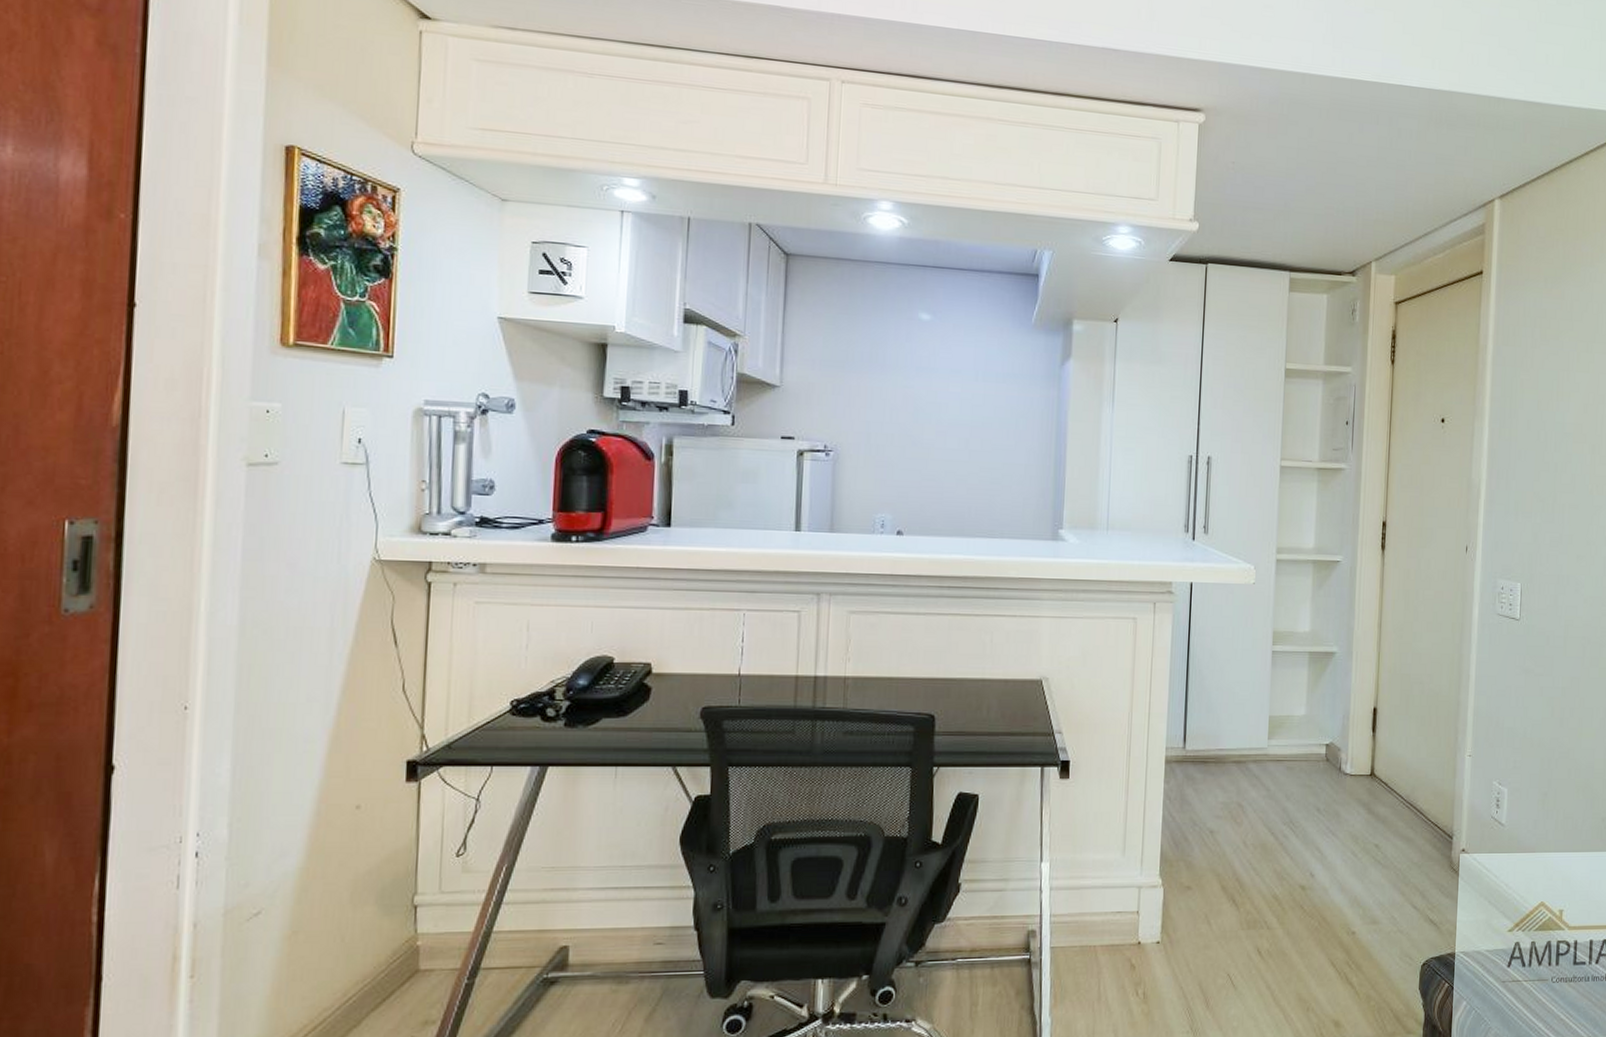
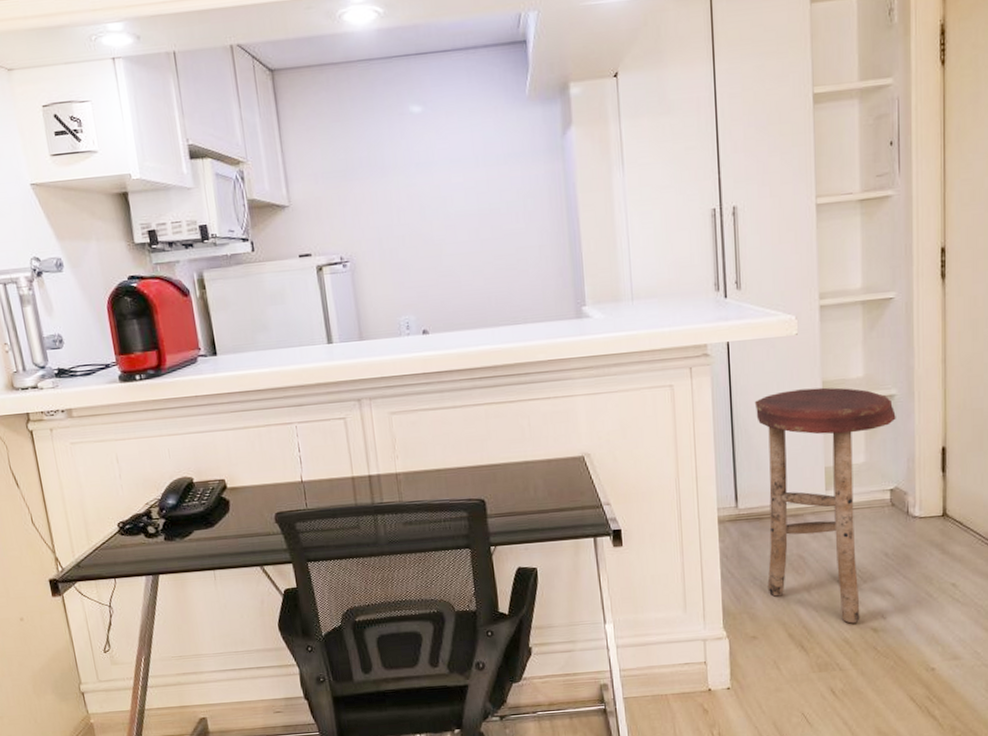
stool: none [1206,636,1336,879] -> present [754,387,896,624]

